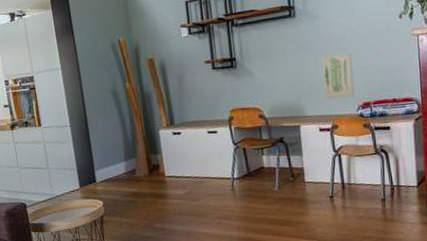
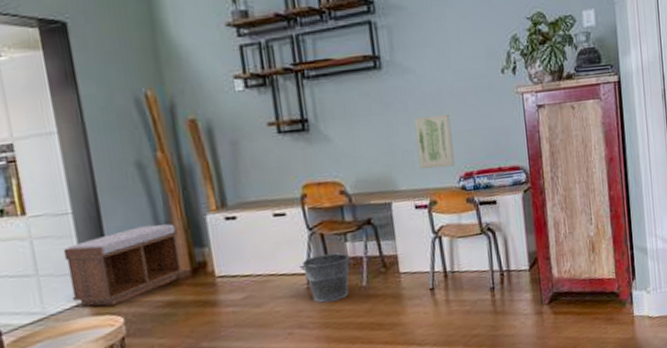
bench: none [64,136,143,193] -> present [63,224,184,306]
bucket: none [226,163,269,201] -> present [299,252,354,303]

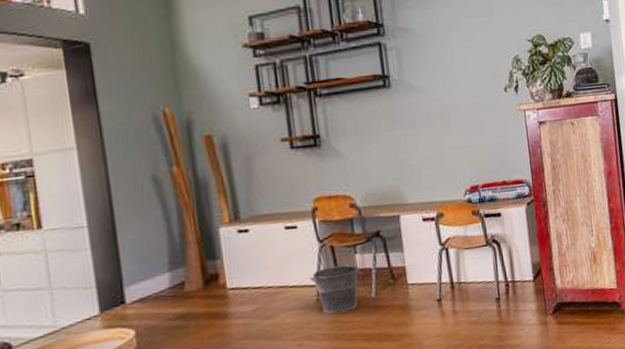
bench: present [63,224,184,306] -> none [77,237,196,319]
wall art: present [414,114,455,169] -> none [422,130,461,183]

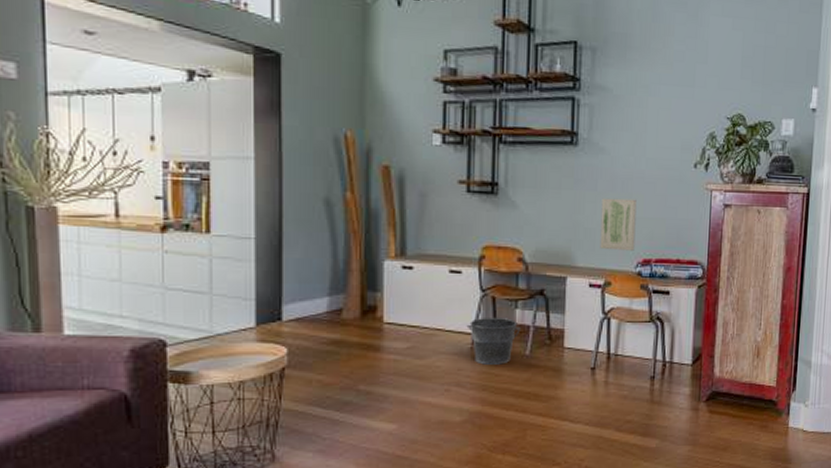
wall art: none [422,130,461,183] -> present [600,198,637,251]

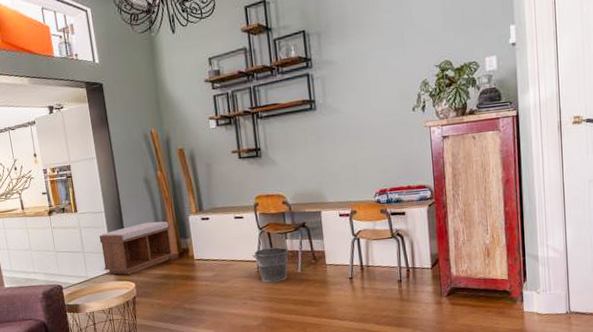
bench: none [240,261,354,335] -> present [99,221,174,275]
wall art: present [600,198,637,251] -> none [340,144,372,186]

